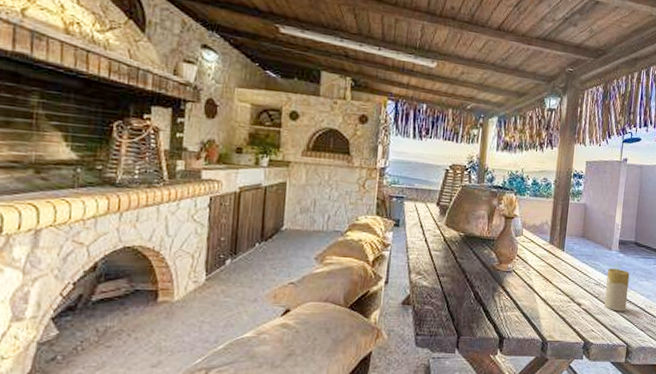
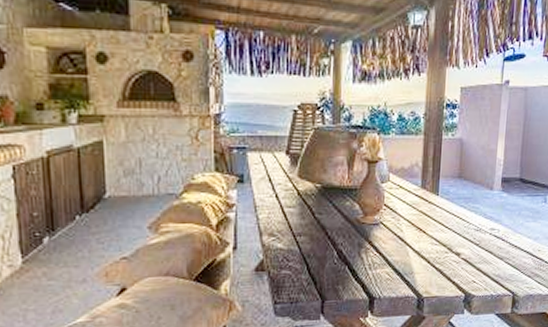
candle: present [604,268,630,312] -> none [487,210,515,259]

